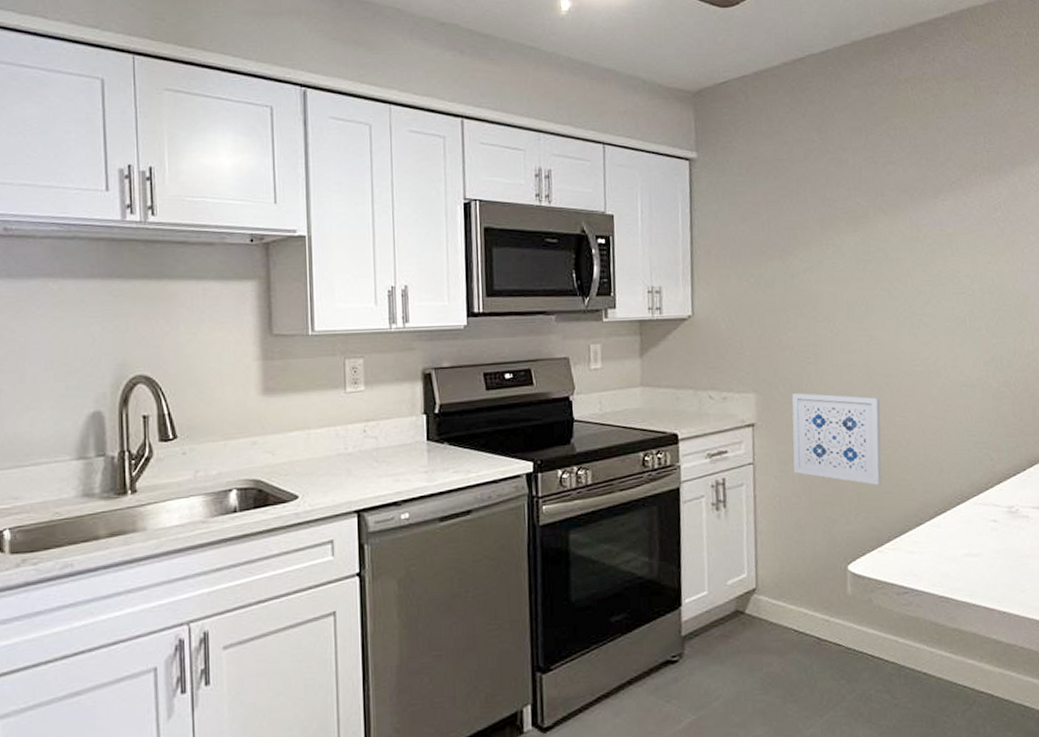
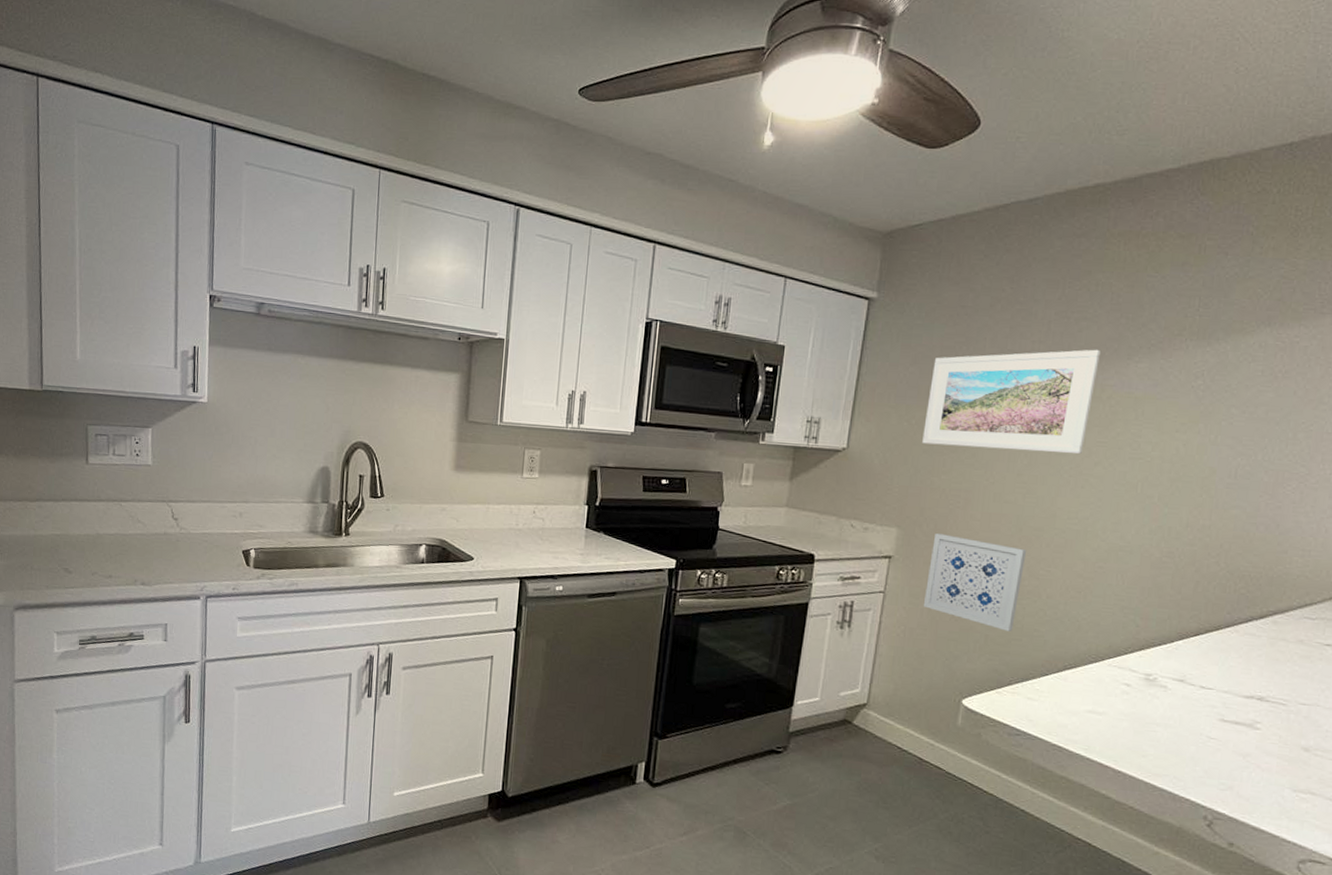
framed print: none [761,191,912,302] -> present [922,349,1100,455]

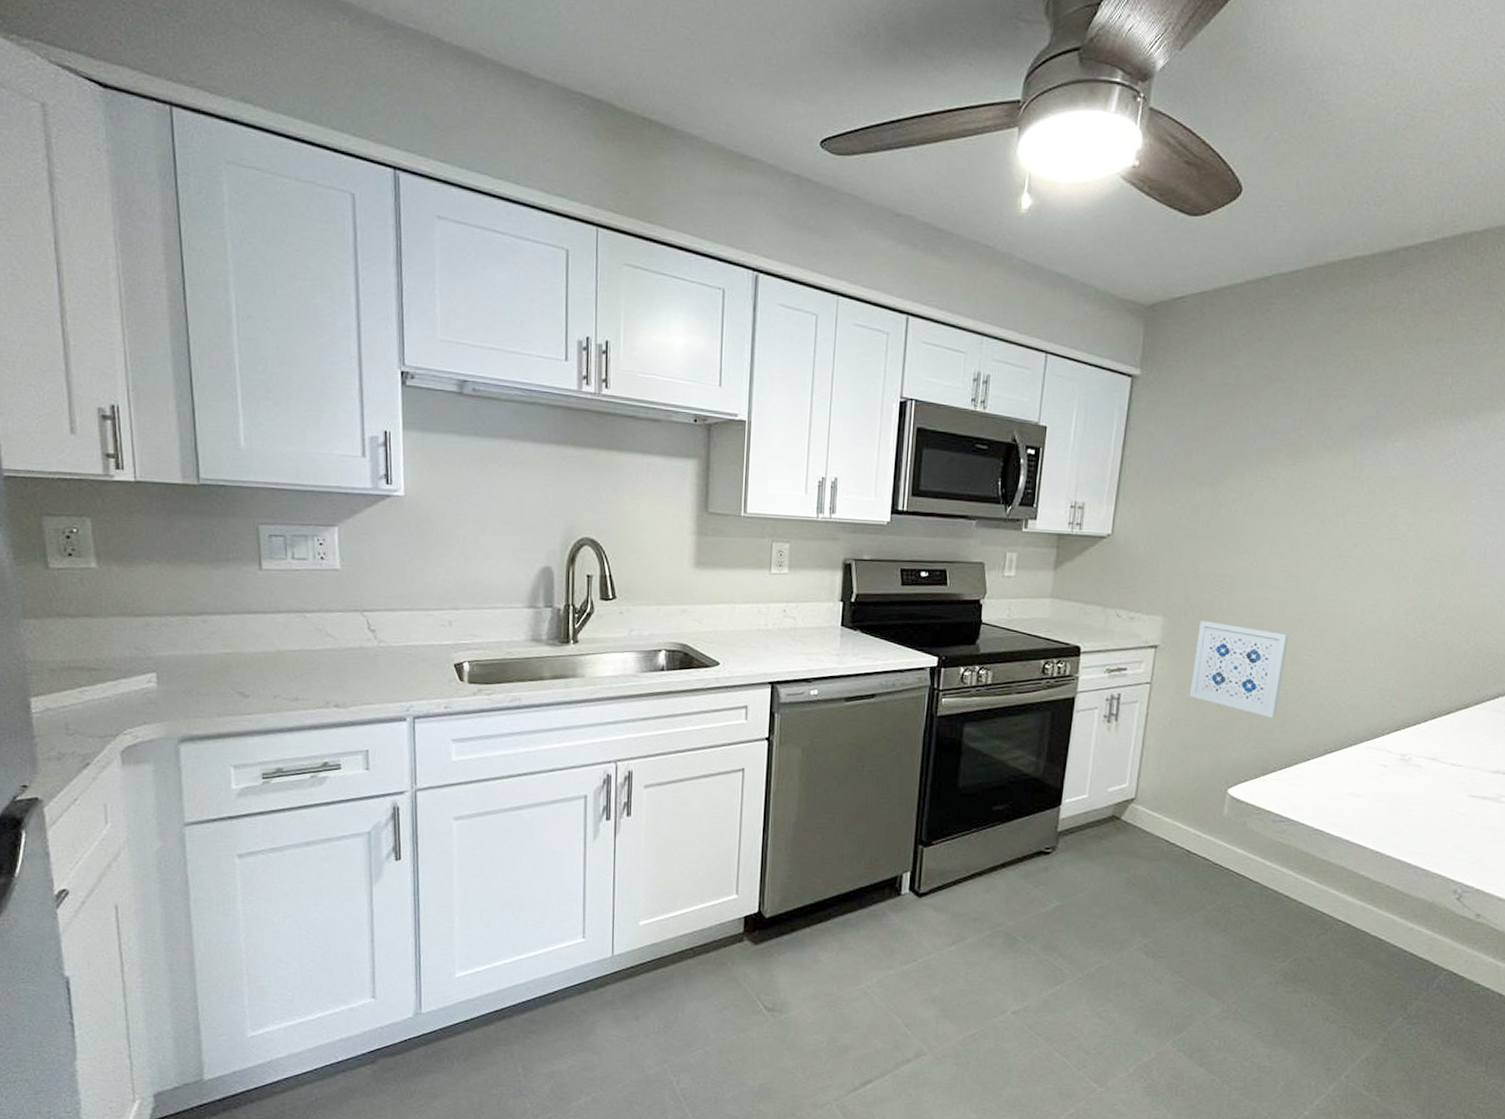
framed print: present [922,349,1100,455] -> none [1187,428,1359,536]

